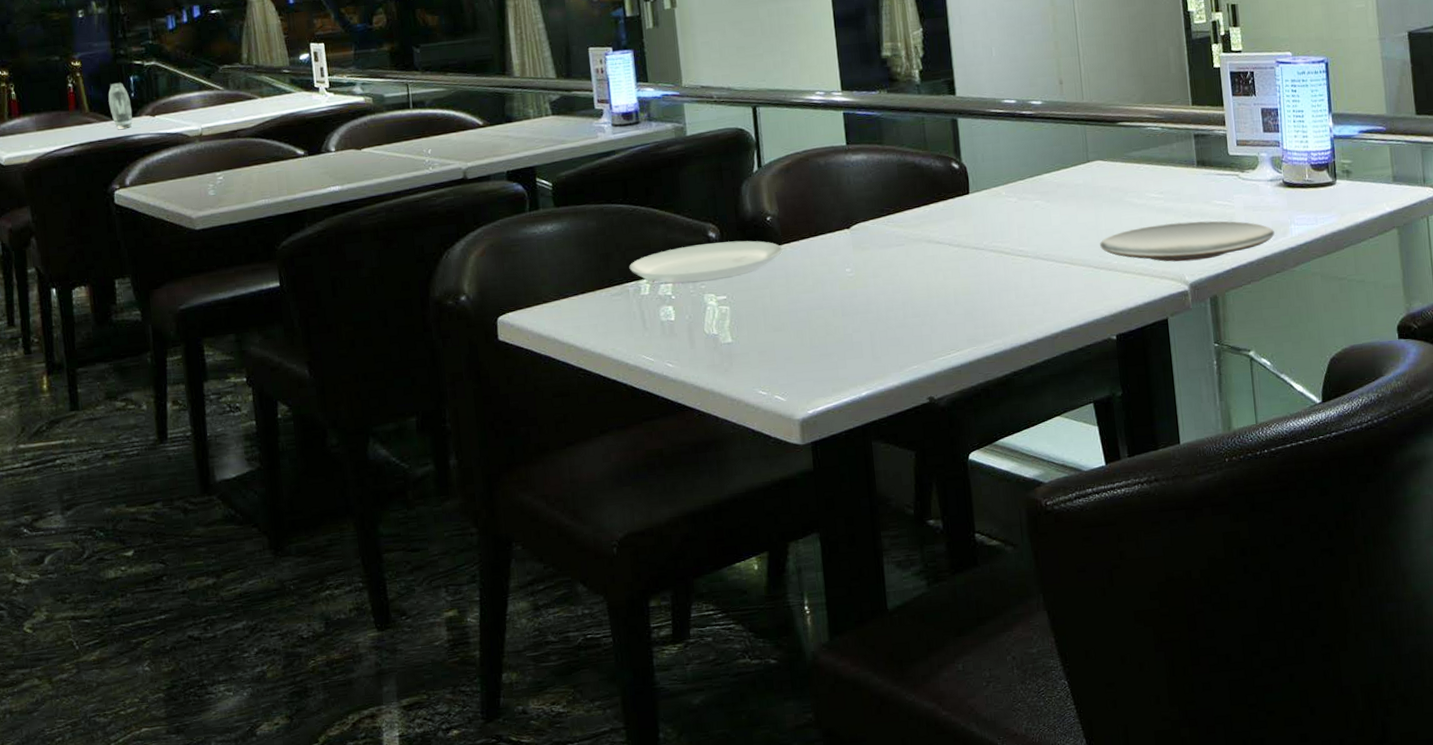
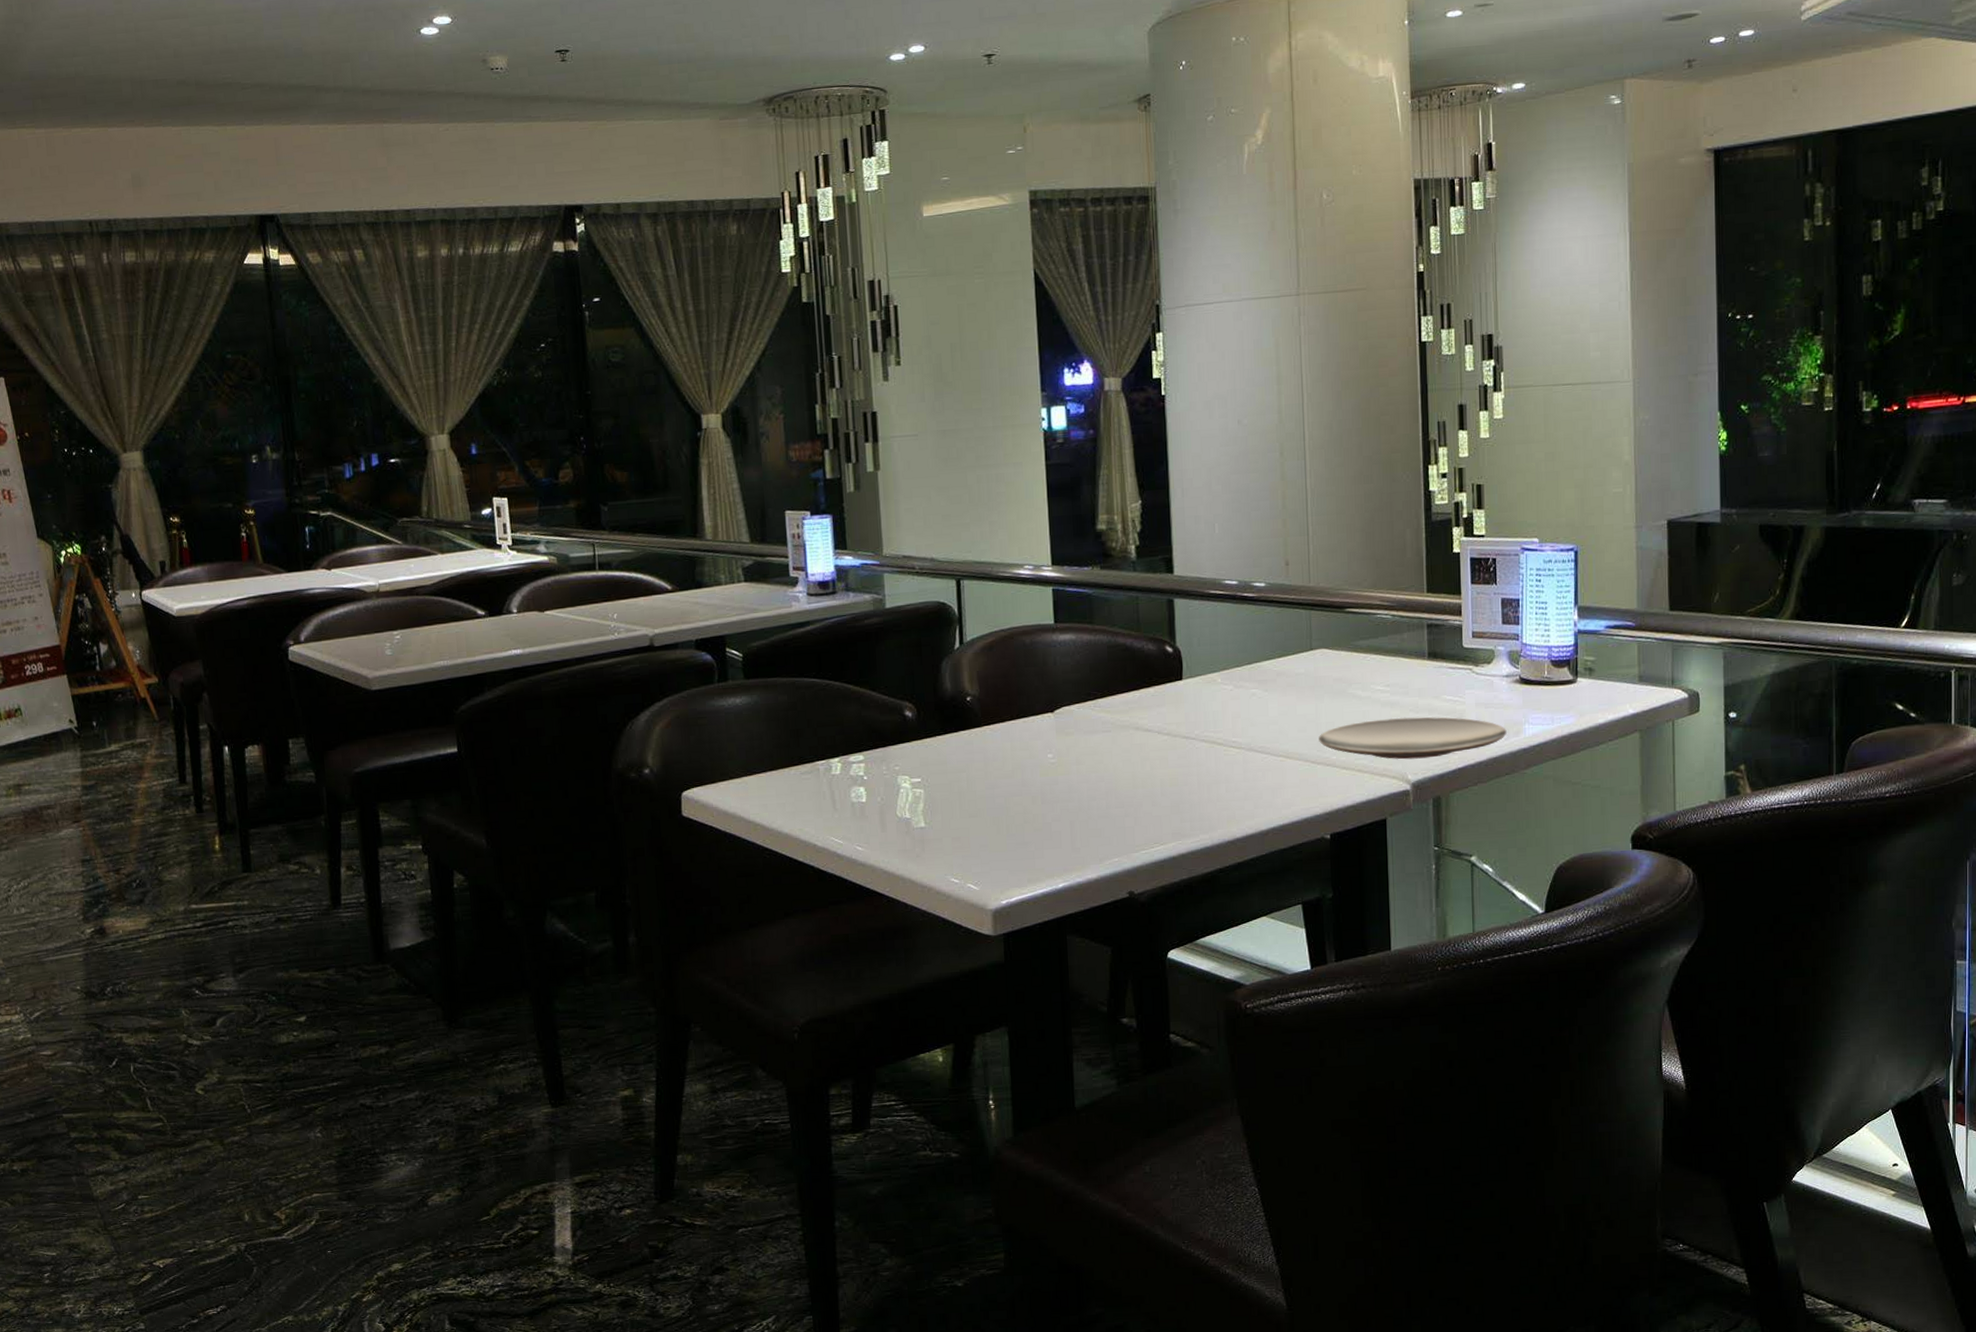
vase: present [108,82,133,129] -> none [282,532,308,582]
plate: present [629,240,783,283] -> none [820,721,982,764]

